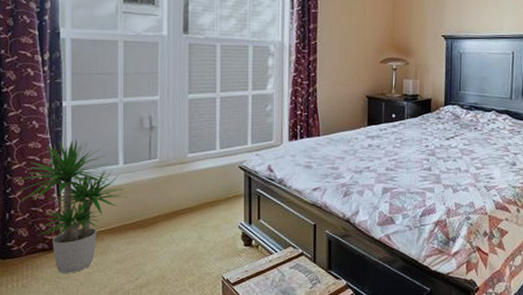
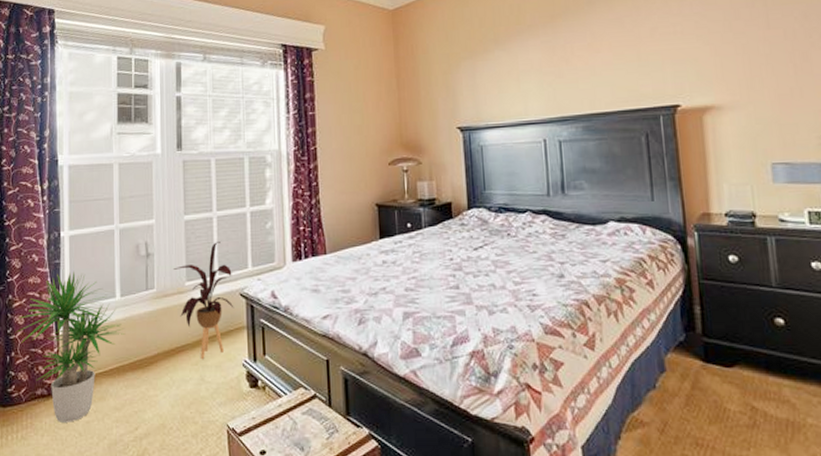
house plant: none [176,120,233,221] -> present [173,242,234,359]

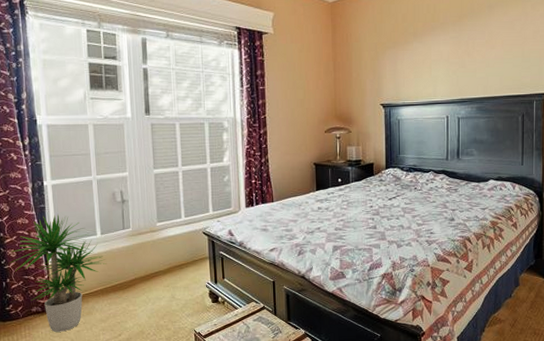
house plant: present [173,242,234,359] -> none [145,191,198,282]

